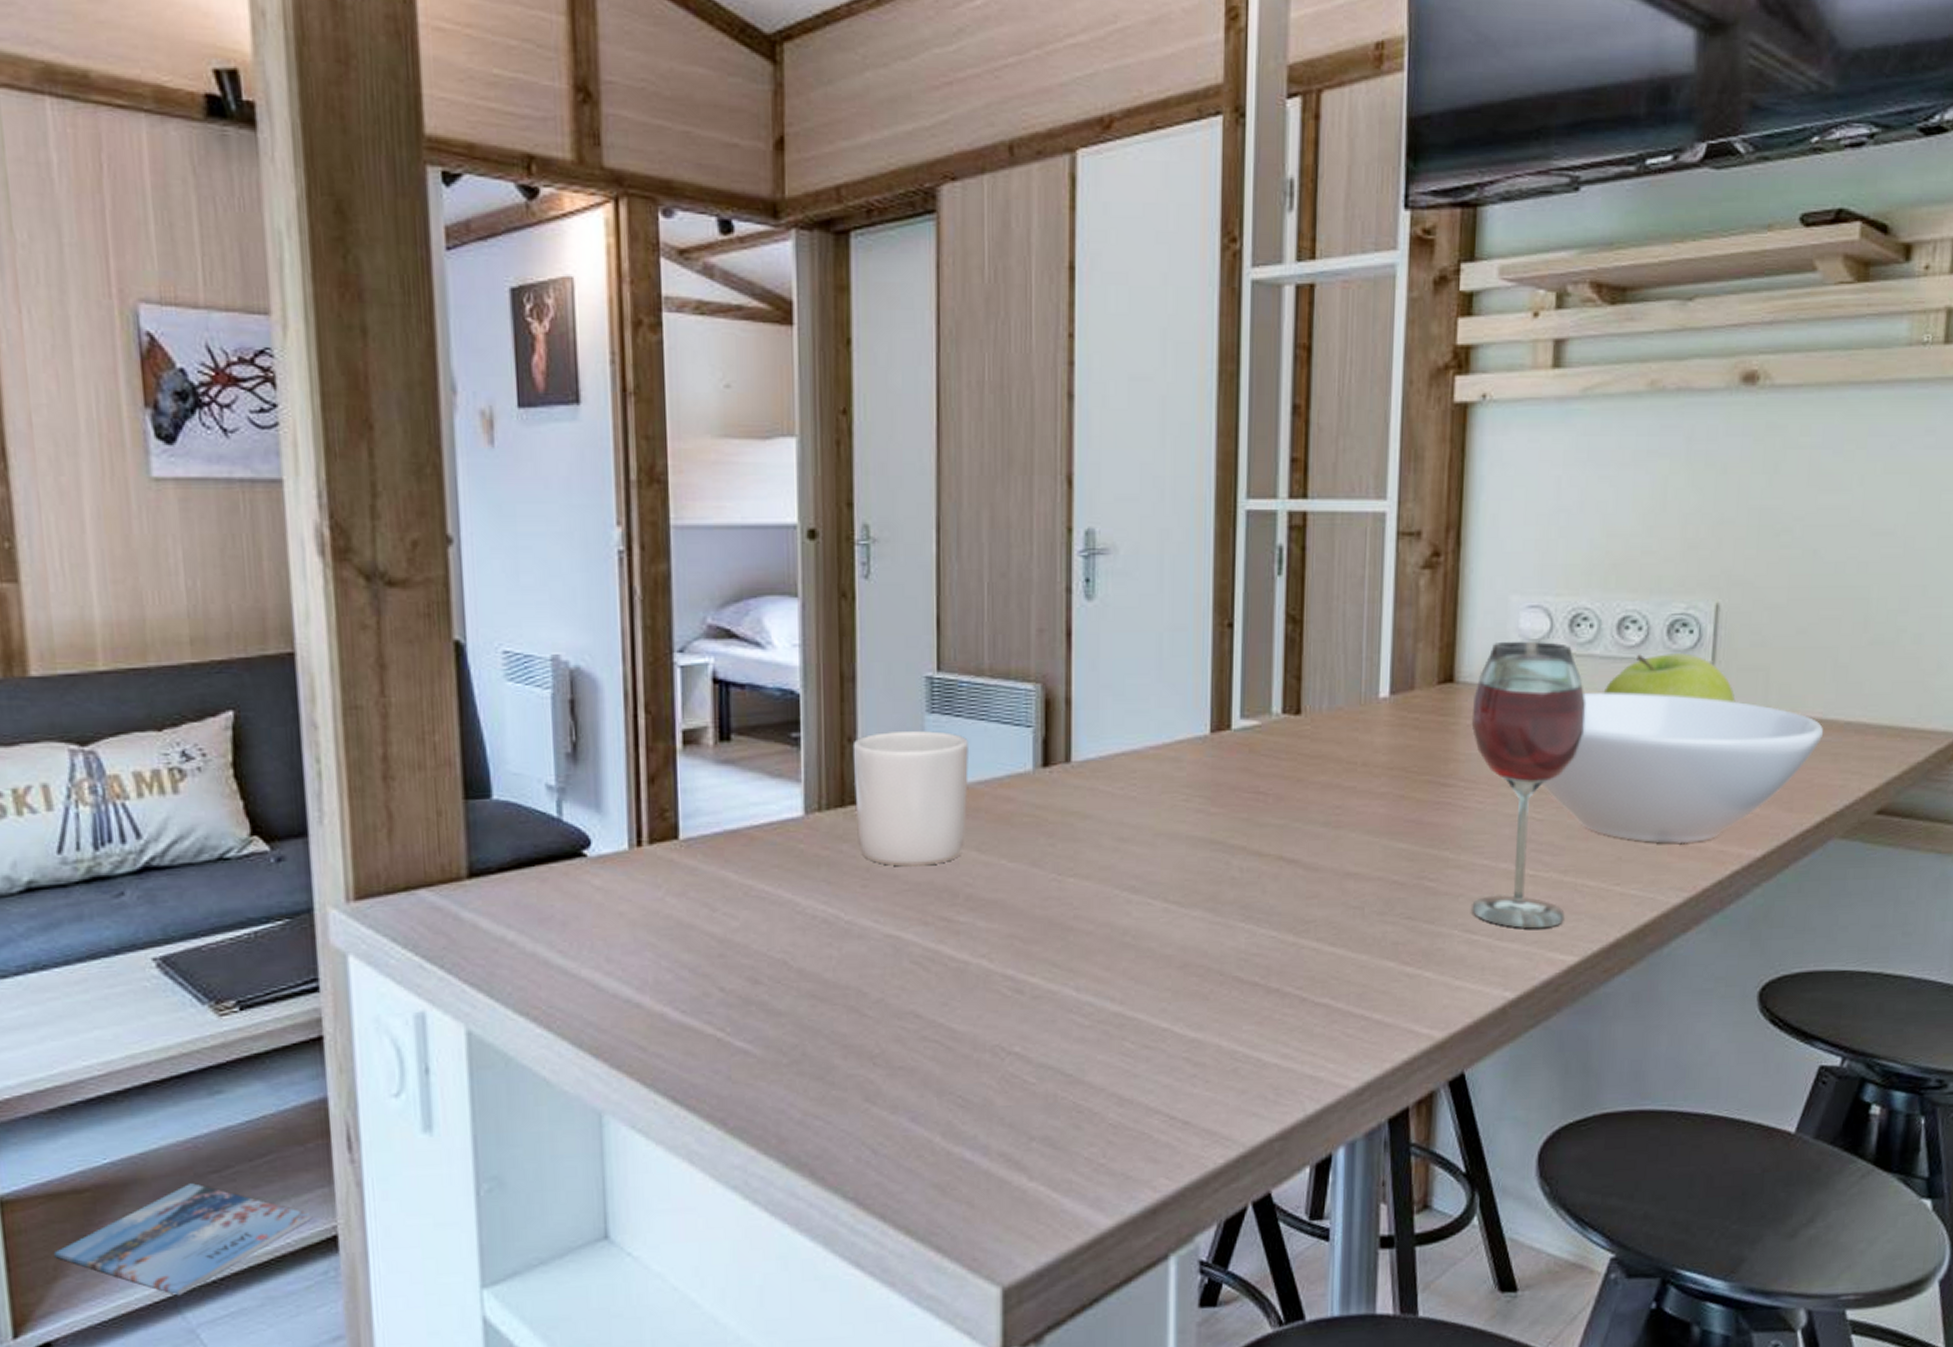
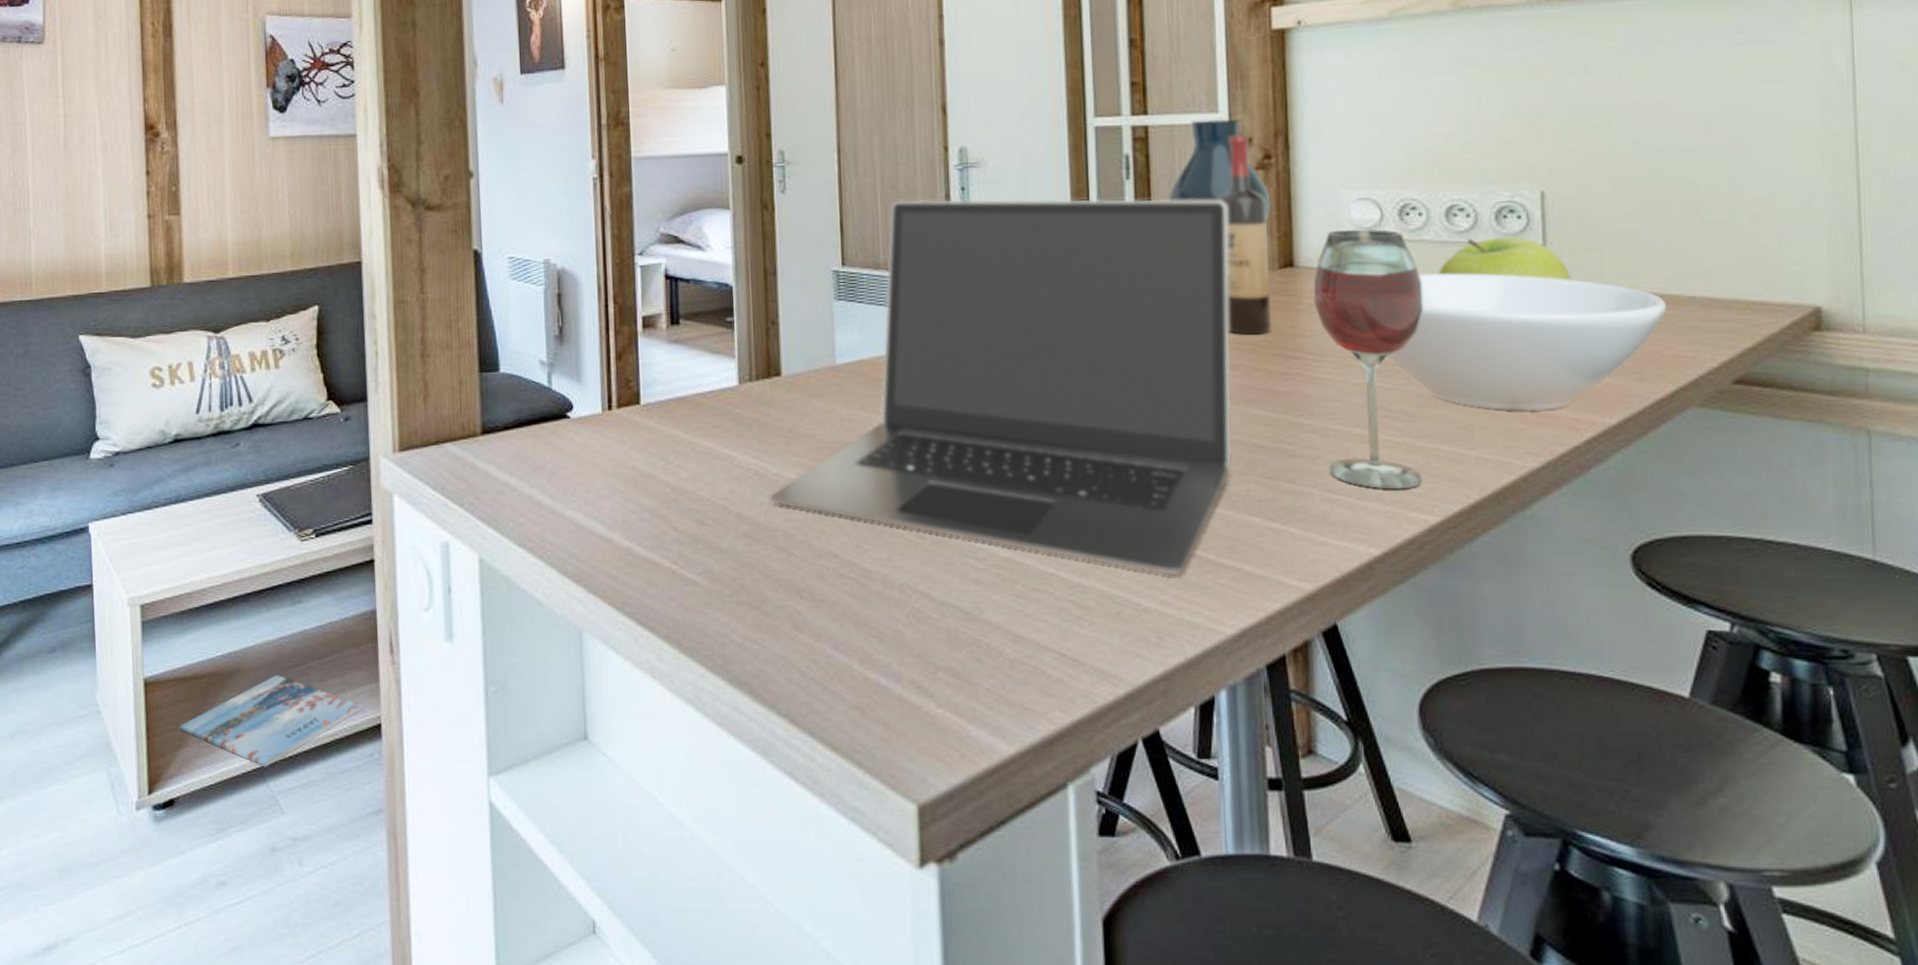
laptop: none [840,591,1389,1027] -> present [770,199,1232,576]
mug: present [852,731,968,867] -> none [775,315,871,428]
vase: none [1323,507,1436,630] -> present [1168,118,1271,222]
wine bottle: none [1378,528,1431,759] -> present [1218,136,1271,335]

